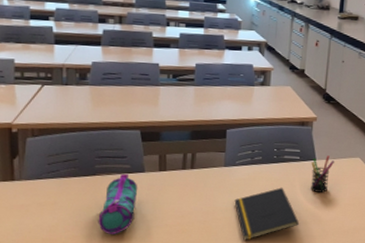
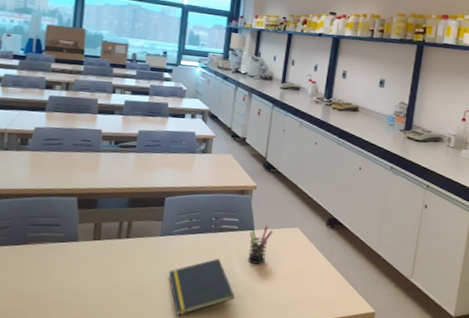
pencil case: present [98,173,138,235] -> none [24,242,70,310]

